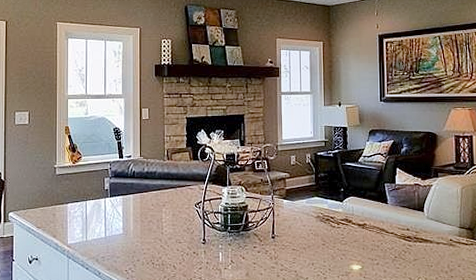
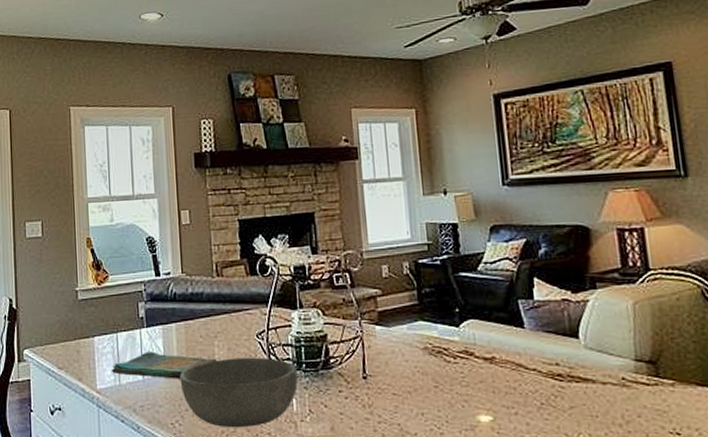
dish towel: none [81,216,163,237] -> present [112,351,217,379]
bowl: none [134,221,224,274] -> present [179,357,298,428]

